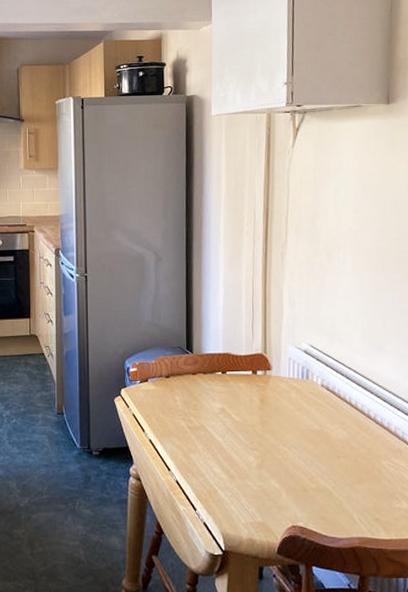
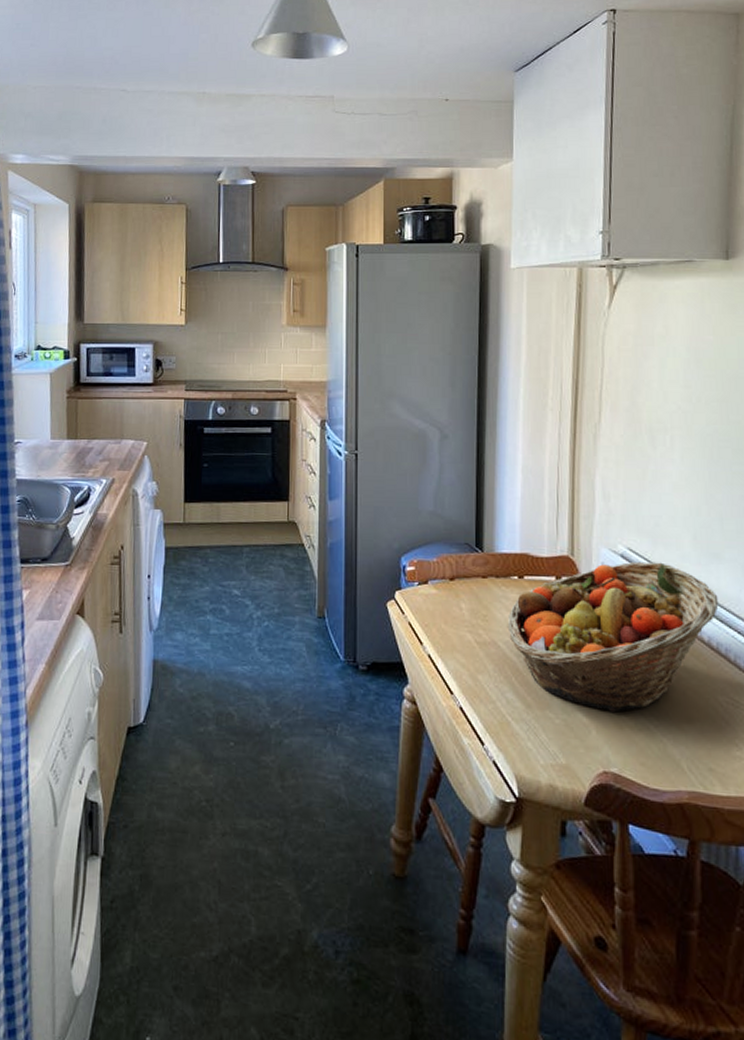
fruit basket: none [213,355,382,478] -> present [507,561,719,712]

